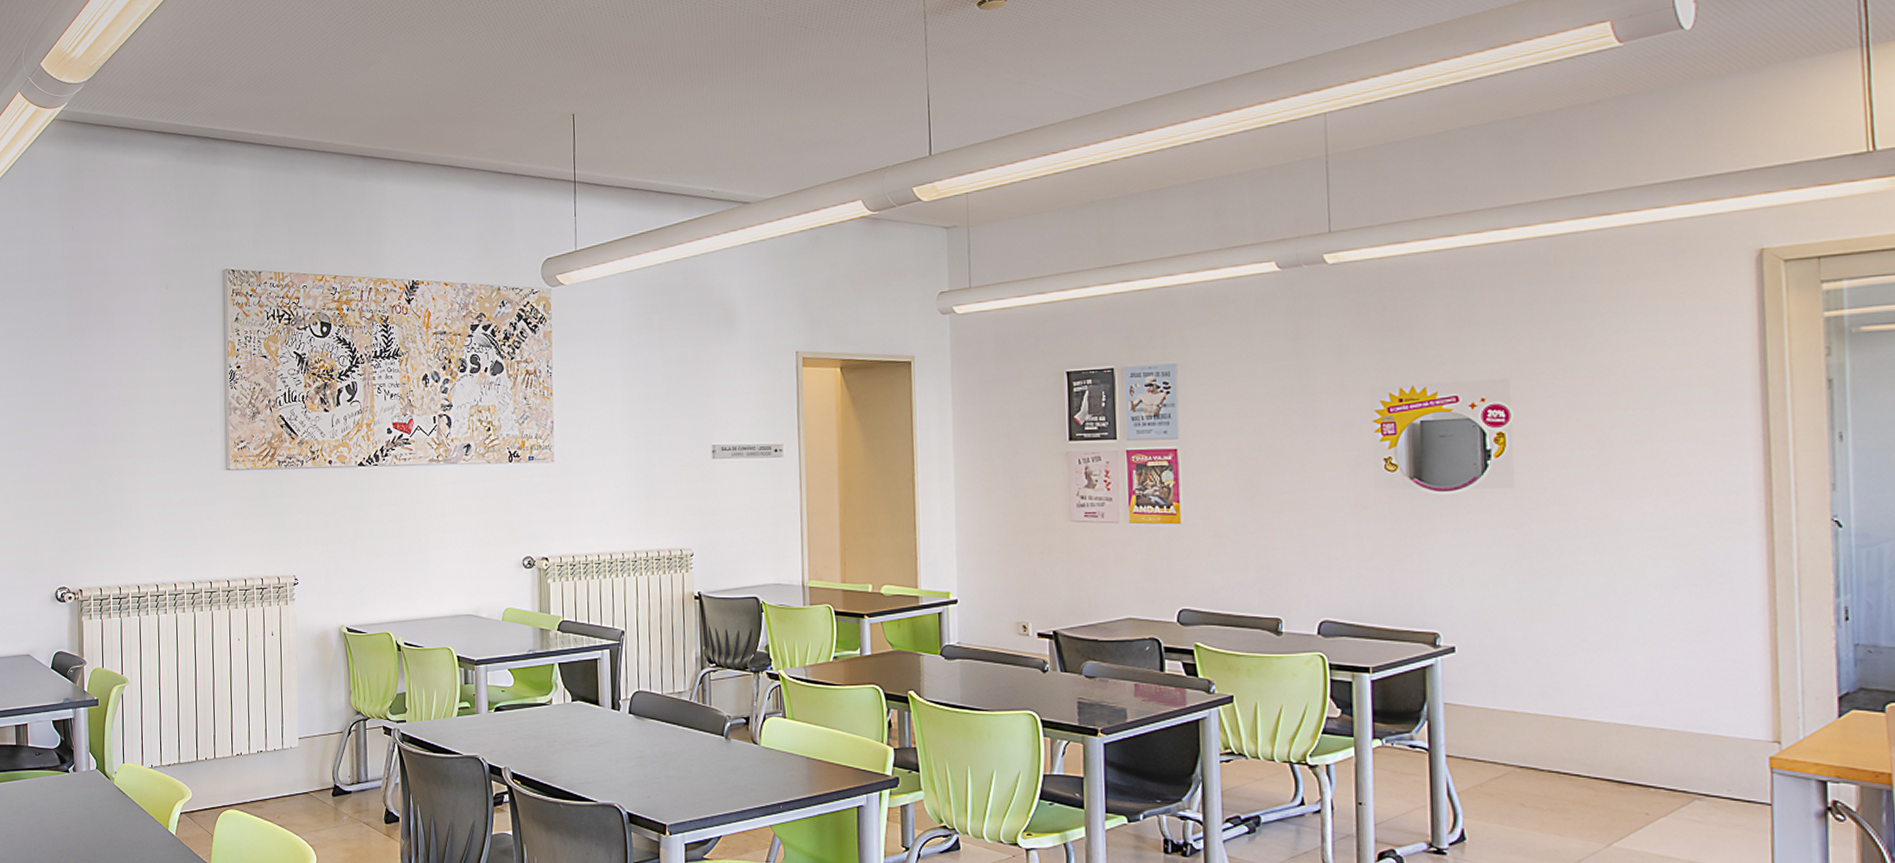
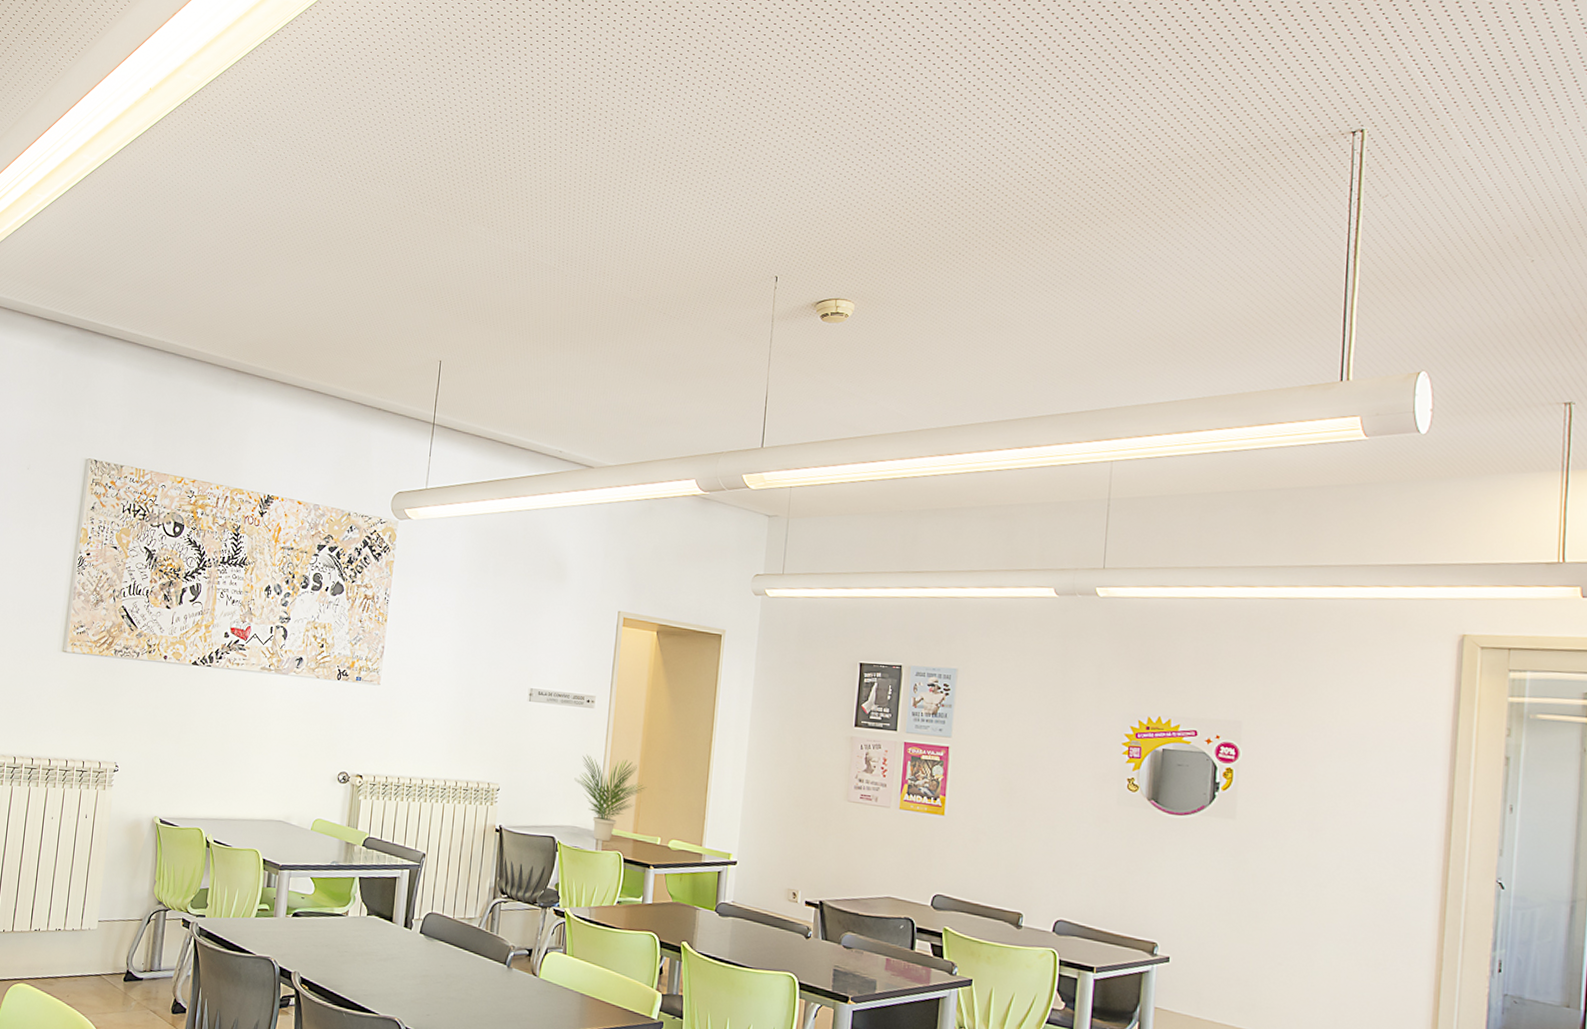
potted plant: none [771,506,850,596] -> present [574,754,647,842]

